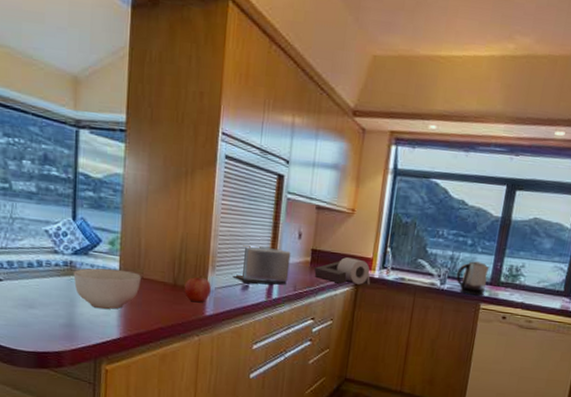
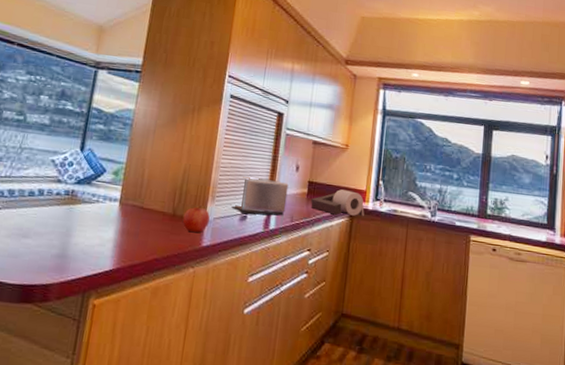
bowl: present [73,268,142,309] -> none [73,197,142,239]
kettle: present [456,261,490,296] -> none [445,194,476,228]

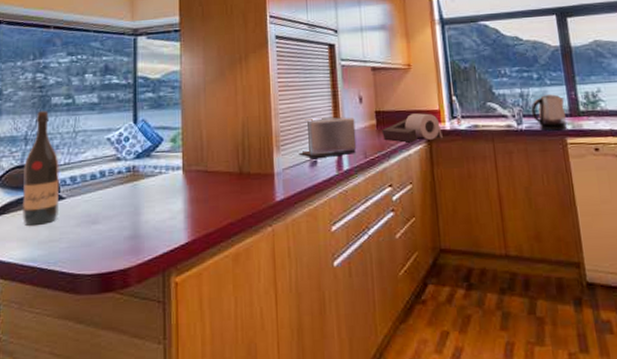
fruit: present [182,205,210,233] -> none [250,158,278,189]
kettle: none [445,194,476,228] -> present [531,94,567,131]

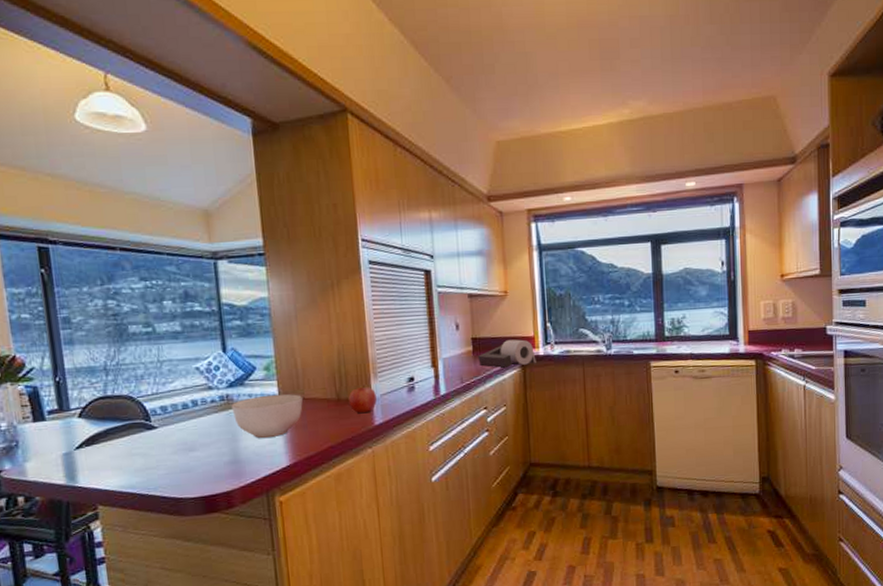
wine bottle: present [22,111,59,227] -> none [108,340,153,456]
bowl: none [137,166,206,212] -> present [231,393,304,438]
fruit: none [250,158,278,189] -> present [348,385,377,414]
toaster: present [297,117,357,159] -> none [395,343,453,385]
kettle: present [531,94,567,131] -> none [620,320,652,355]

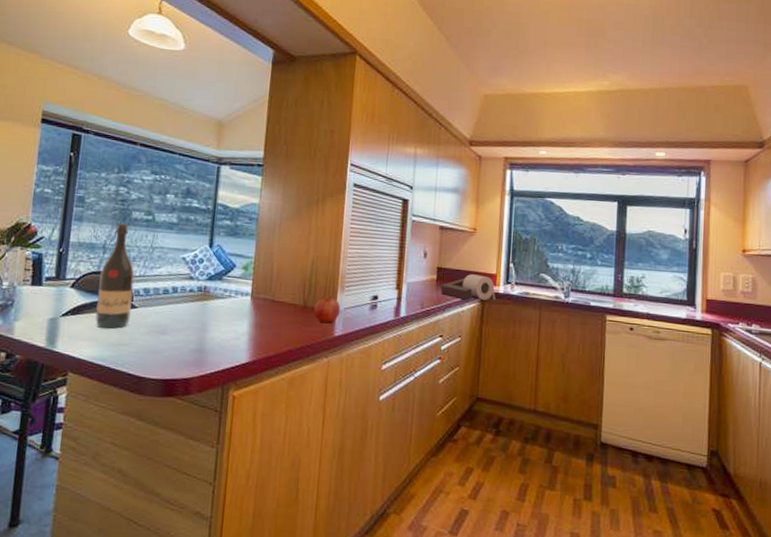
wine bottle: none [108,340,153,456] -> present [95,223,135,329]
bowl: present [231,393,304,438] -> none [206,292,273,333]

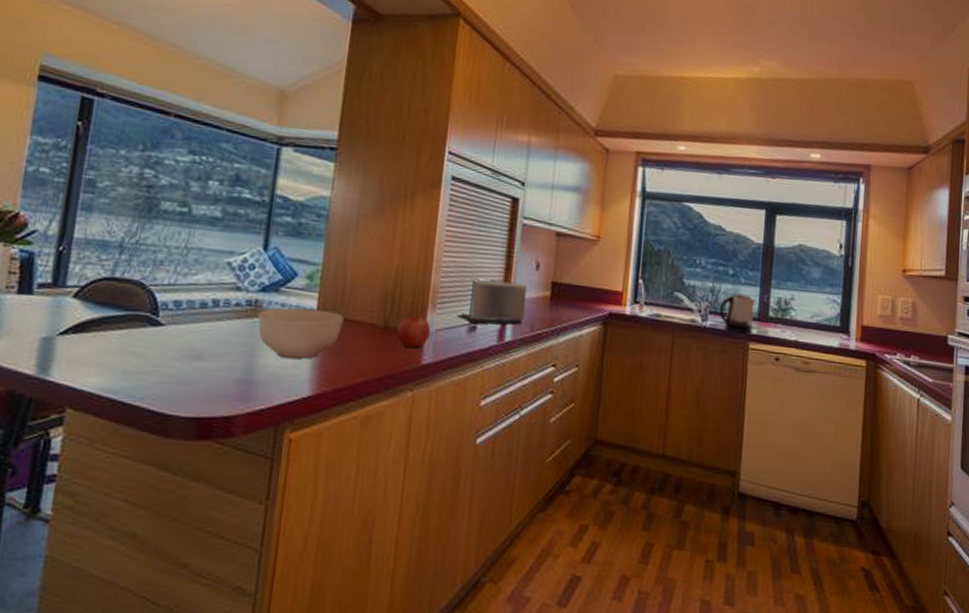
wine bottle: present [95,223,135,329] -> none [105,216,162,353]
bowl: none [206,292,273,333] -> present [257,307,345,359]
toaster: none [360,266,417,304] -> present [455,278,527,325]
paper towel holder: present [441,274,496,301] -> none [555,291,621,324]
kettle: none [579,274,611,308] -> present [718,293,756,334]

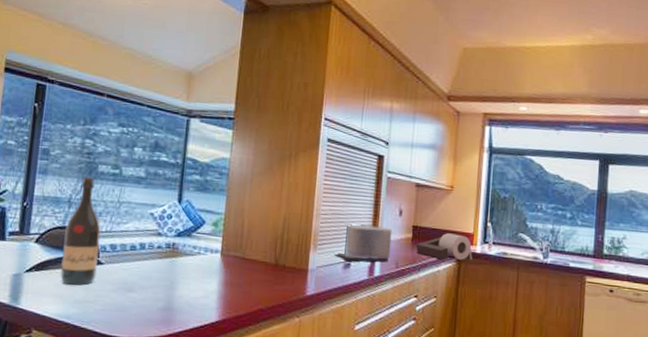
wine bottle: none [105,216,162,353] -> present [60,177,101,286]
bowl: present [257,307,345,359] -> none [175,249,244,291]
fruit: present [396,315,431,349] -> none [285,254,313,282]
paper towel holder: none [555,291,621,324] -> present [416,233,473,261]
kettle: present [718,293,756,334] -> none [558,234,591,269]

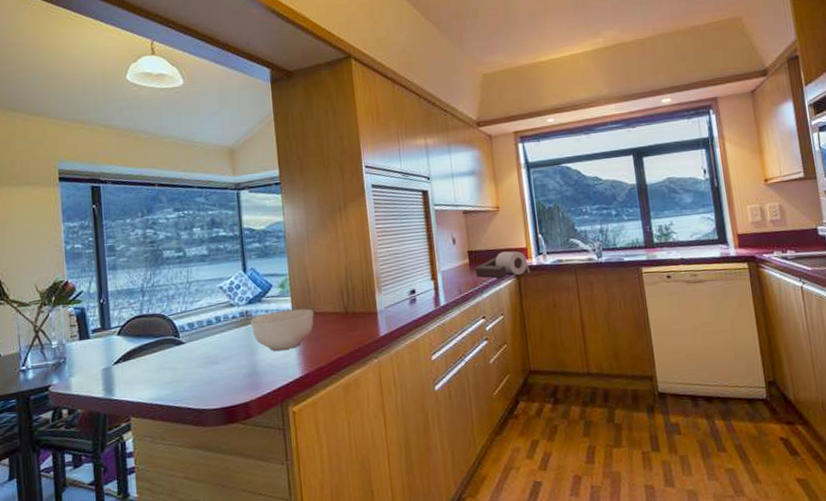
wine bottle: present [60,177,101,286] -> none [143,264,180,370]
bowl: none [175,249,244,291] -> present [250,308,315,351]
toaster: present [333,223,392,263] -> none [397,257,452,297]

